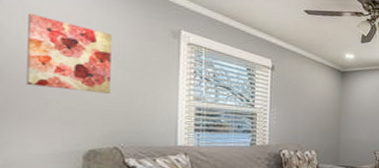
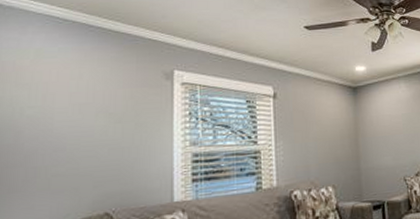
wall art: present [27,14,112,94] -> none [17,78,103,155]

